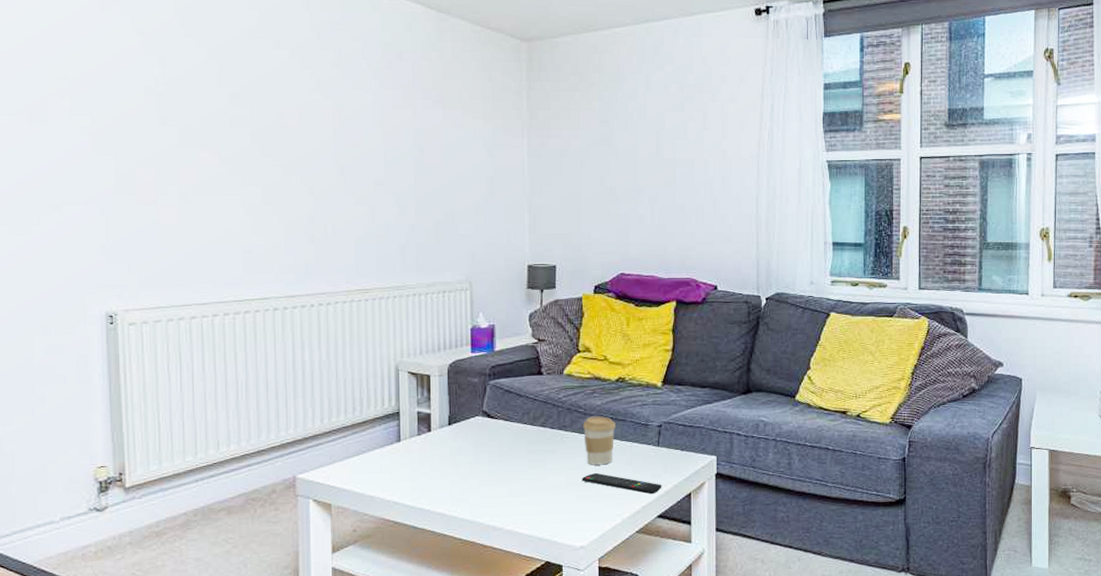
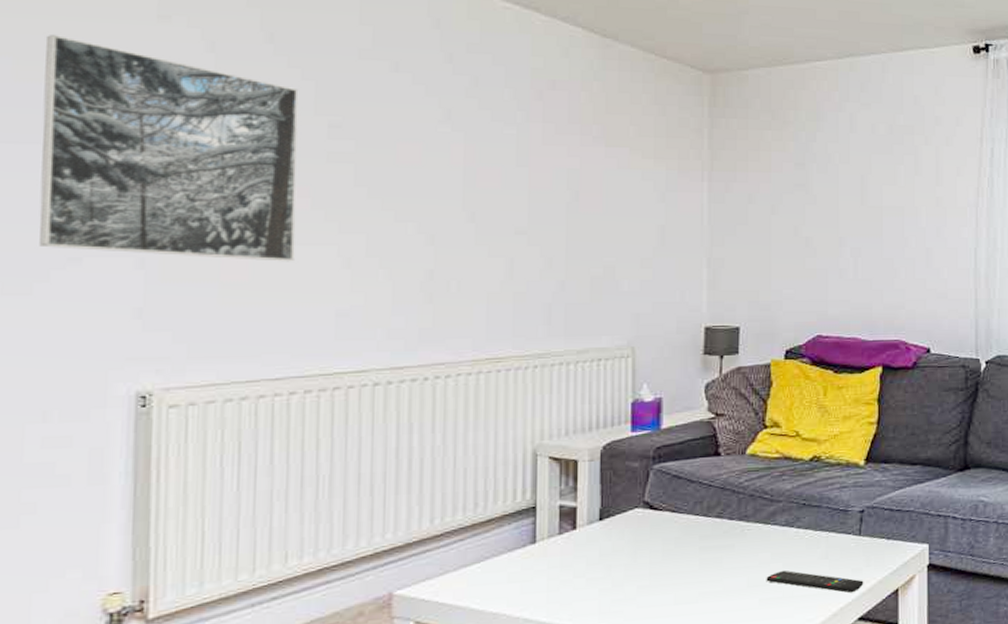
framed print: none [24,26,211,209] -> present [39,35,299,262]
coffee cup: present [582,416,615,465] -> none [768,502,808,562]

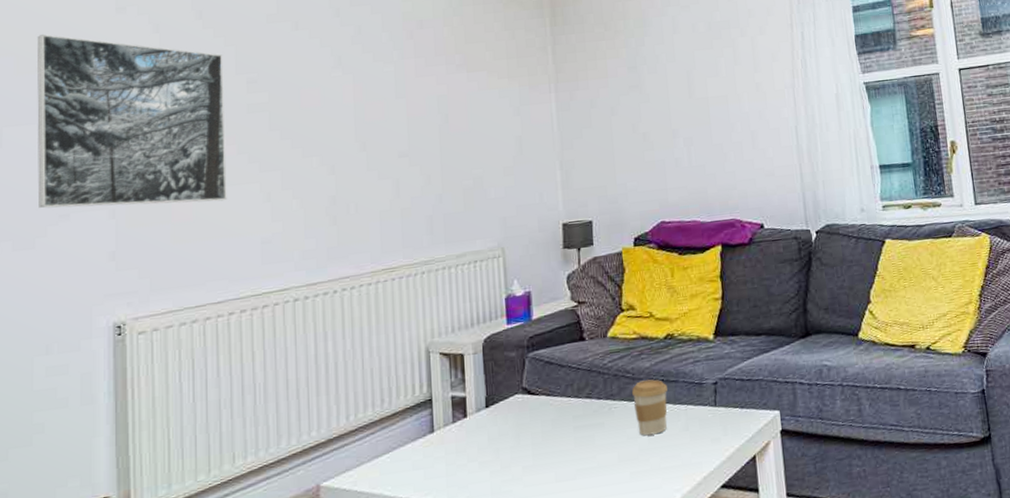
remote control: present [766,570,864,594] -> none [634,443,724,463]
coffee cup: none [768,502,808,562] -> present [631,379,667,436]

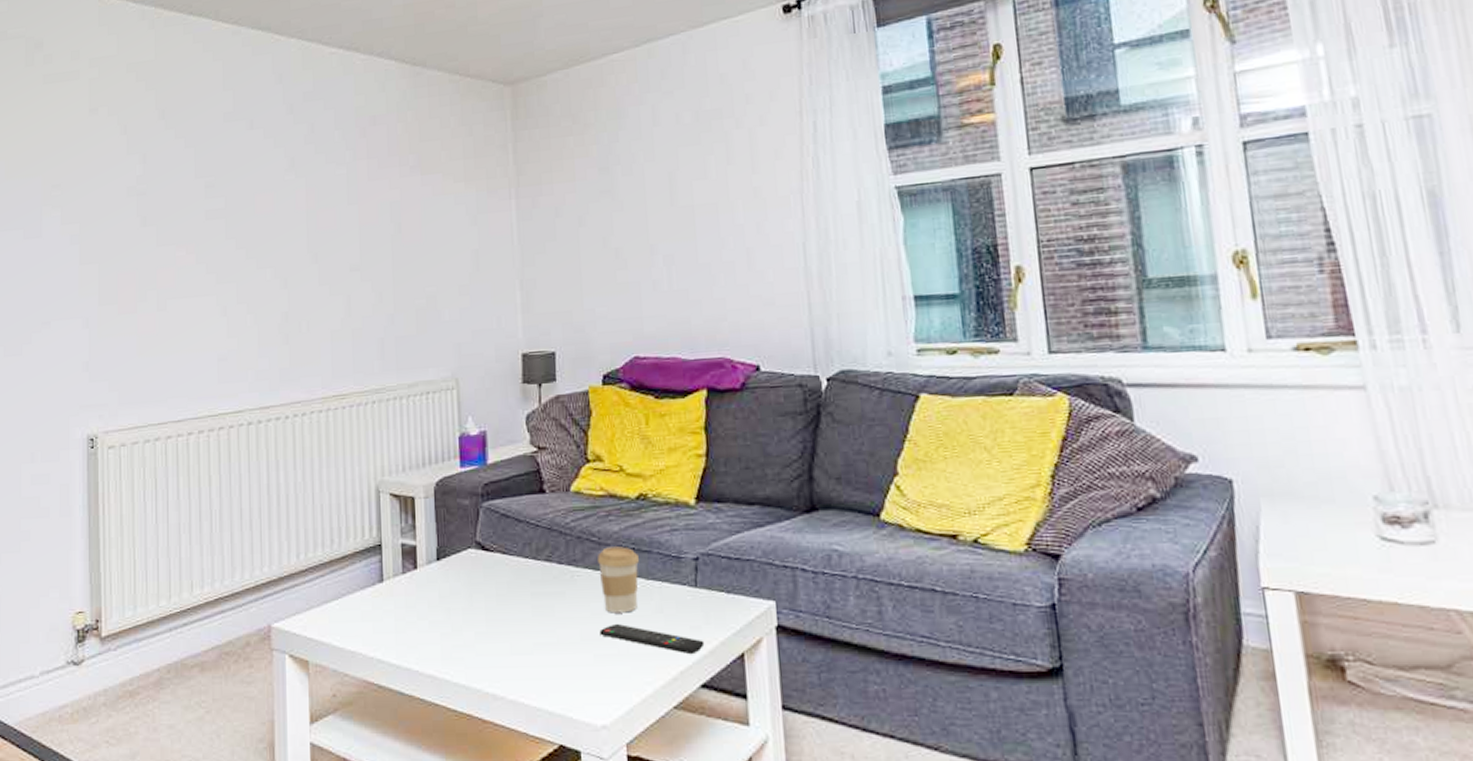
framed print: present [37,34,227,208] -> none [24,137,187,315]
remote control: none [634,443,724,463] -> present [599,623,705,655]

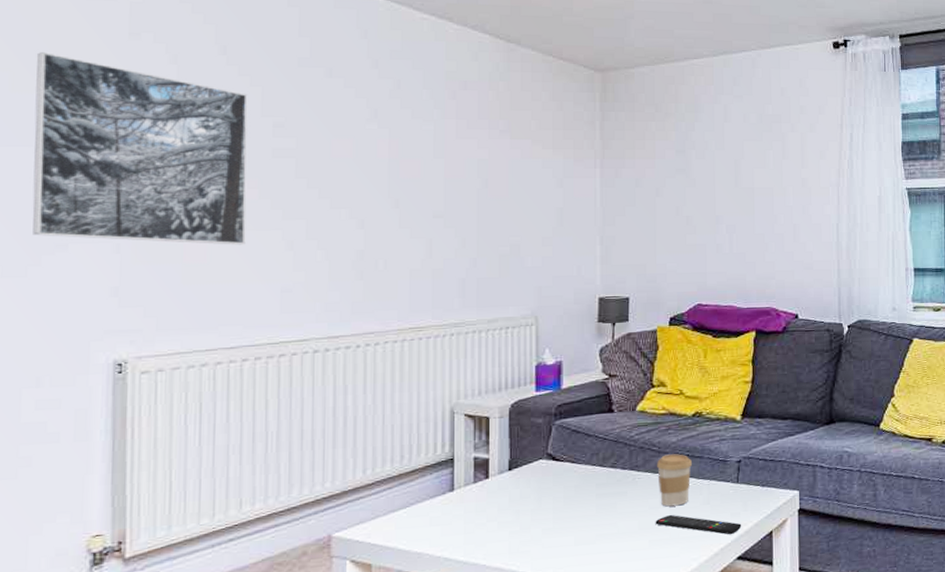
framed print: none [24,137,187,315] -> present [32,52,248,245]

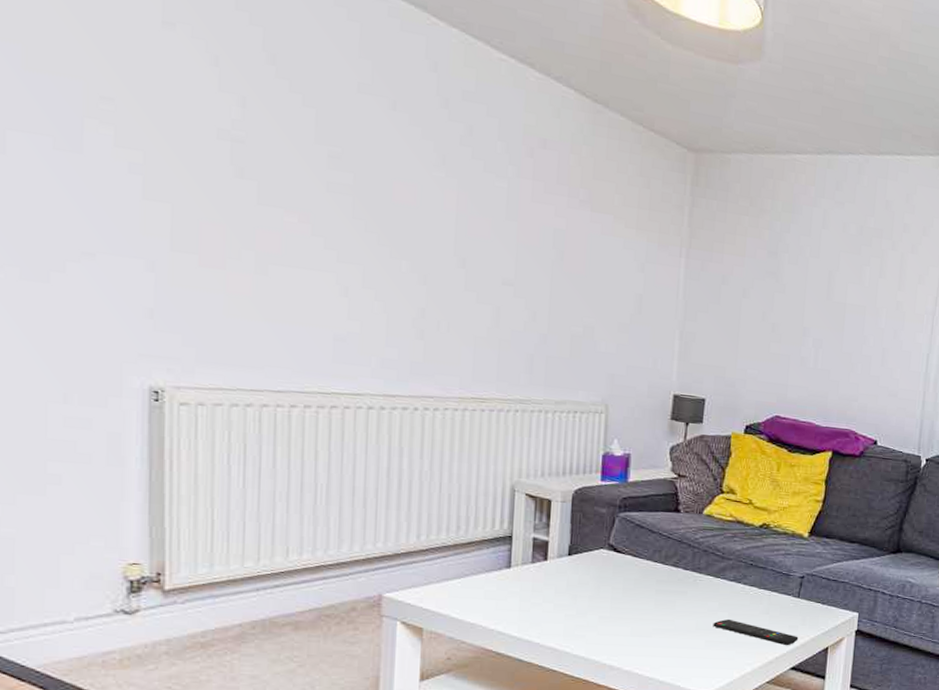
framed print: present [32,52,248,245] -> none [53,27,300,284]
coffee cup: present [656,454,692,507] -> none [718,561,755,612]

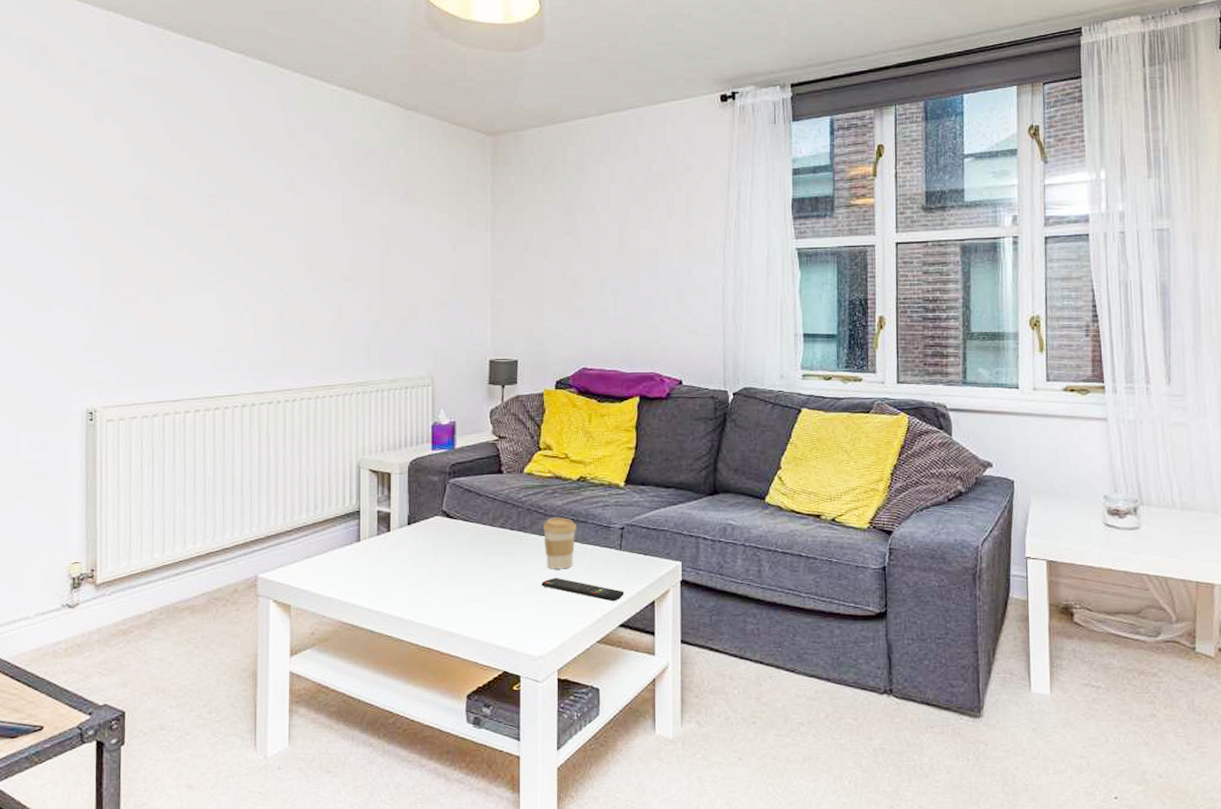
coffee cup: none [718,561,755,612] -> present [542,517,576,569]

